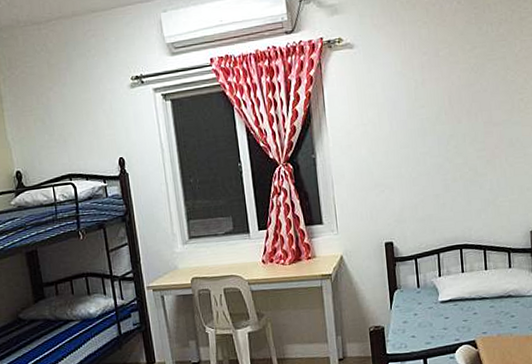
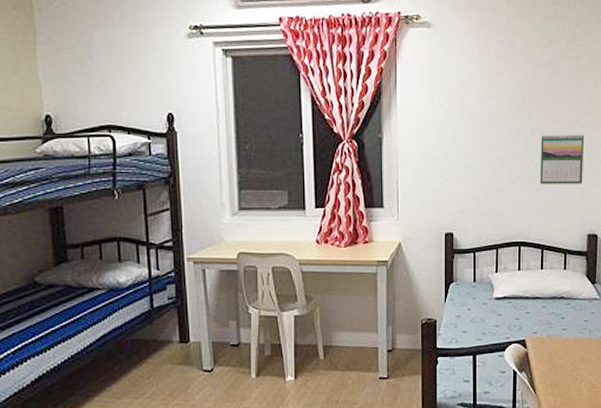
calendar: none [473,133,521,186] -> present [539,133,585,184]

